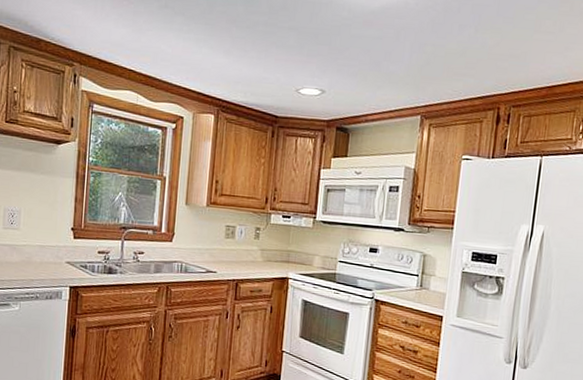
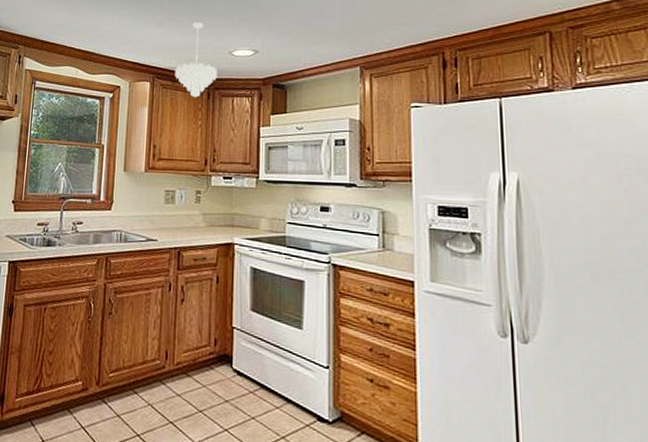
pendant light: none [240,54,283,135] -> present [175,22,217,98]

